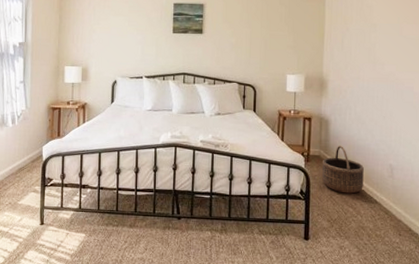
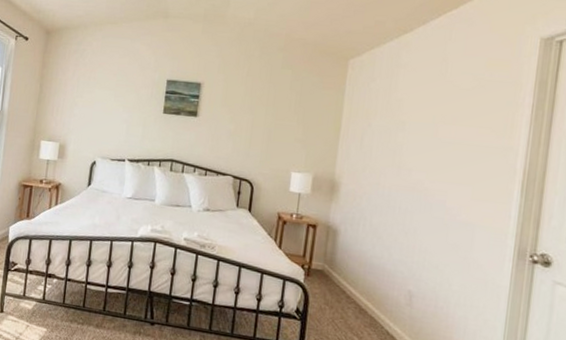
basket: present [322,145,364,194] -> none [324,260,376,320]

